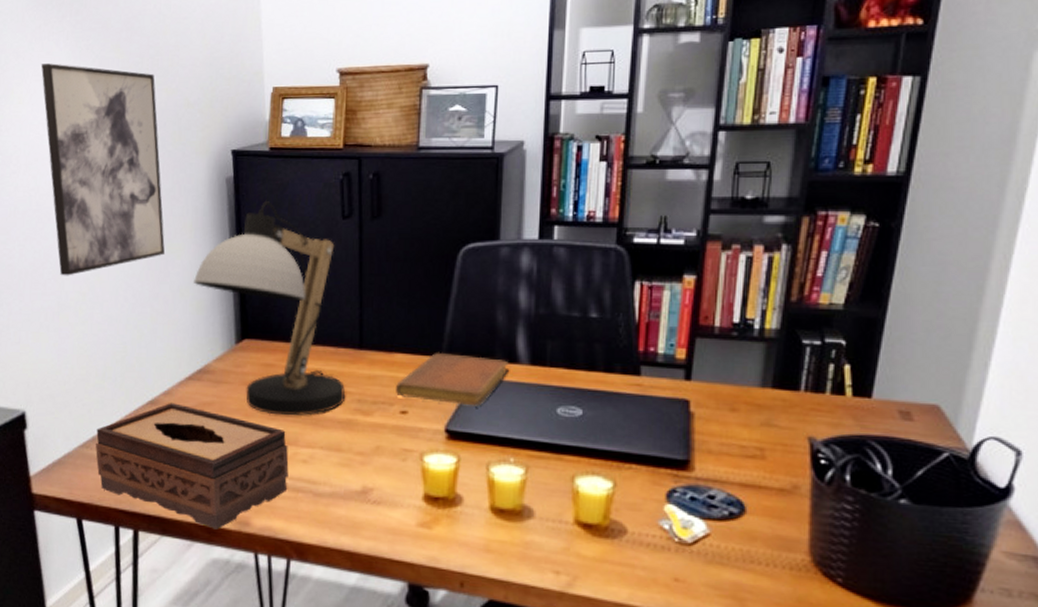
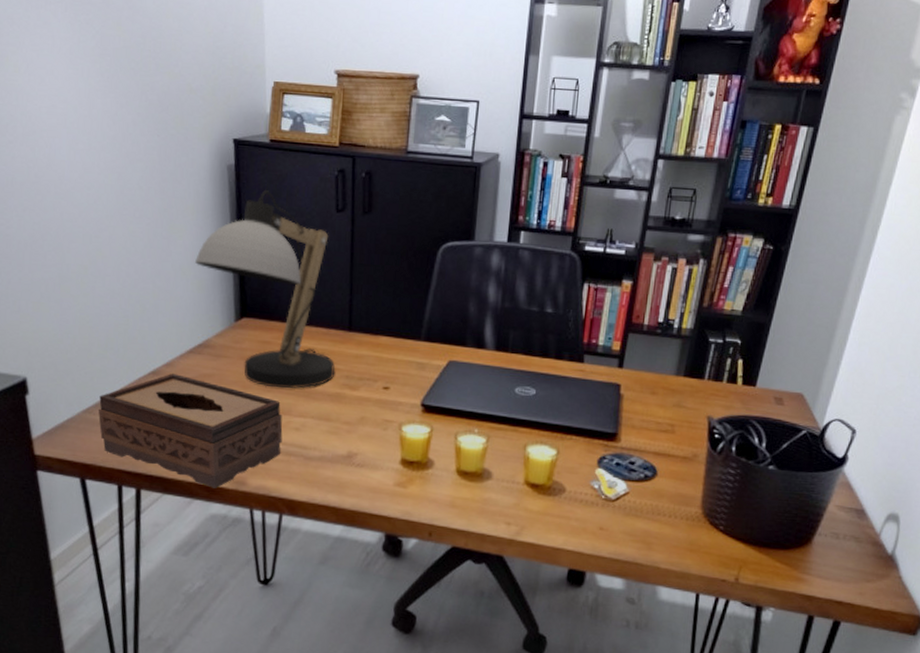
wall art: present [41,63,165,276] -> none [38,33,167,249]
notebook: present [396,353,509,406] -> none [380,337,477,385]

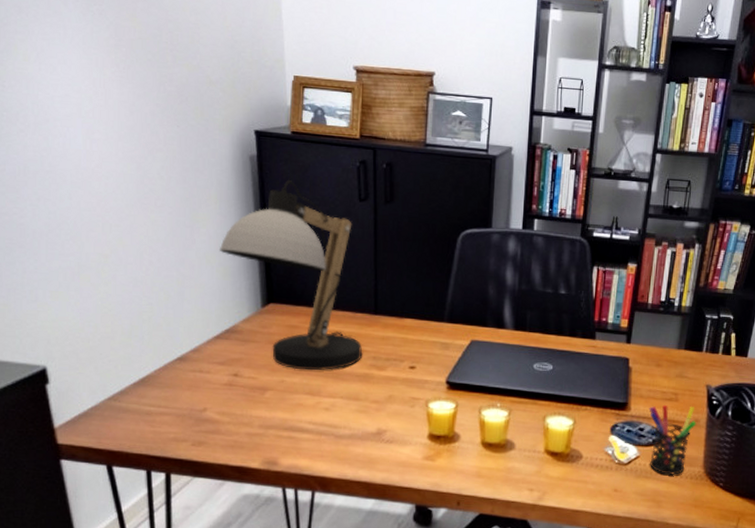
tissue box: present [98,373,283,488] -> none [124,358,313,469]
pen holder: none [639,436,695,515] -> present [649,404,697,475]

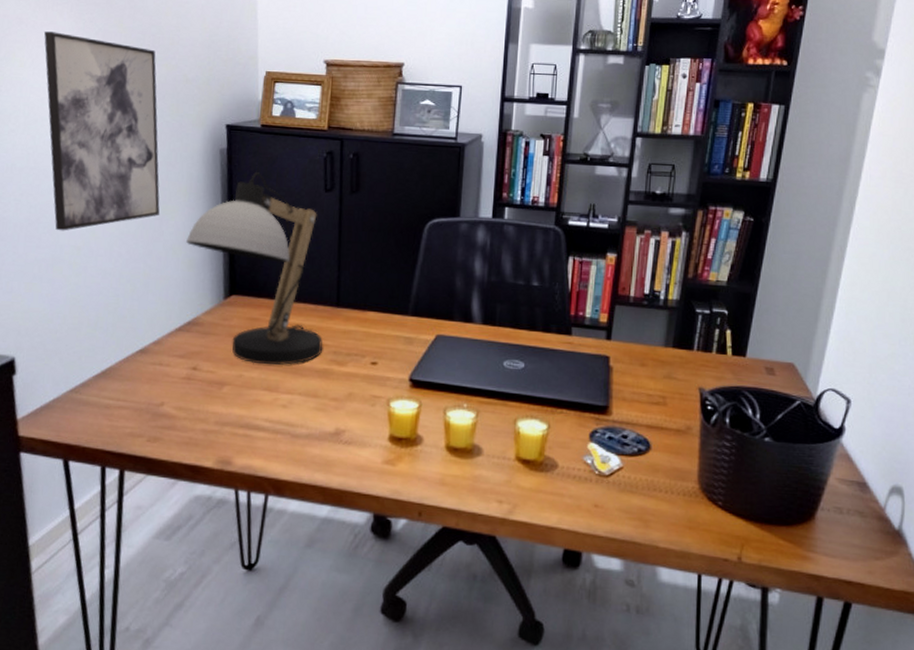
wall art: none [49,22,190,238] -> present [44,31,160,231]
pen holder: present [649,404,697,475] -> none [633,409,689,490]

